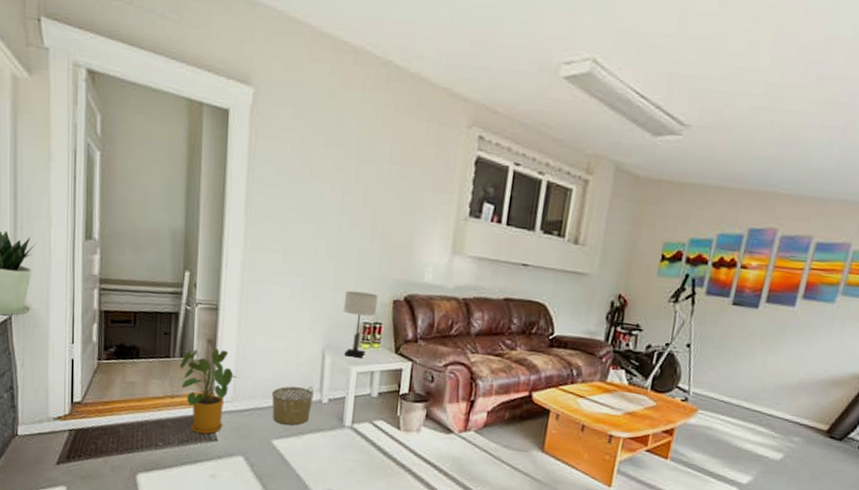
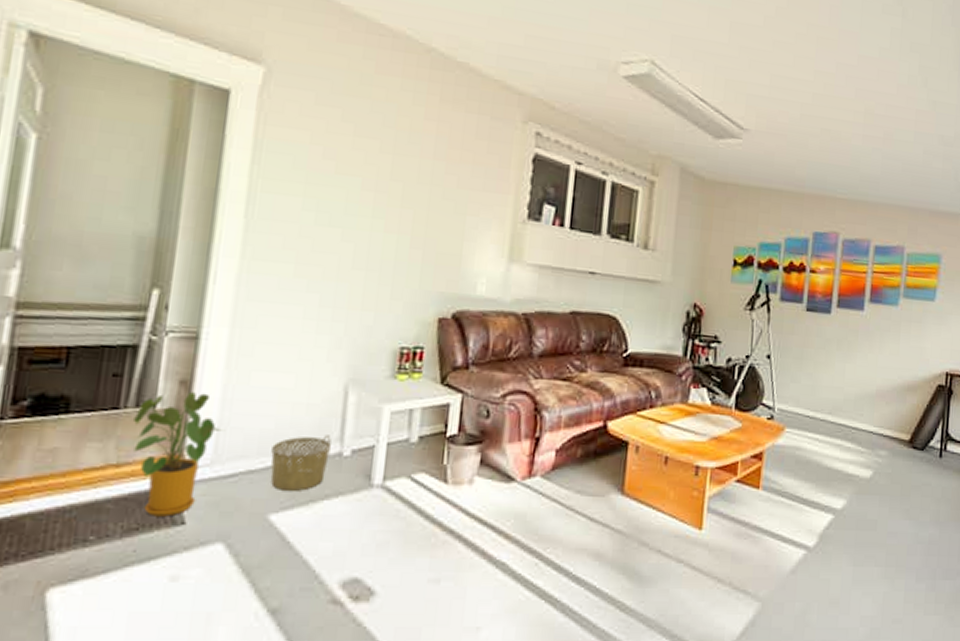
table lamp: present [343,290,378,358] -> none [373,308,419,393]

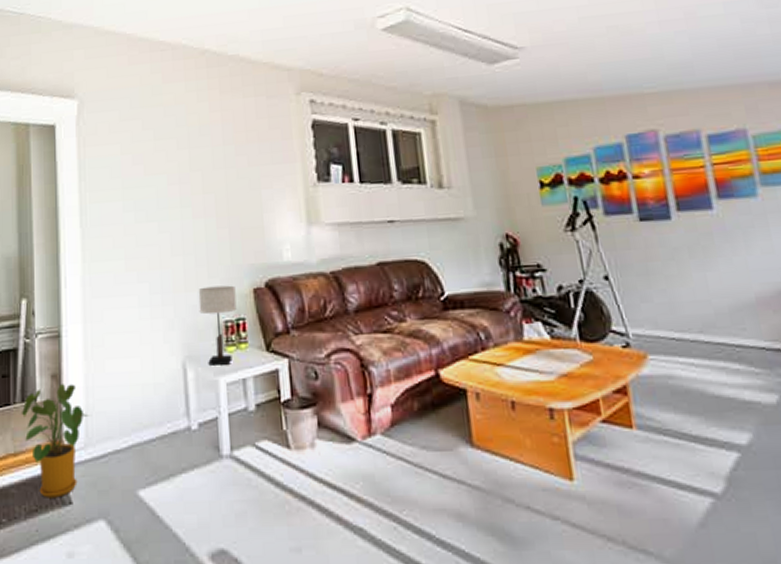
basket: present [271,435,331,491] -> none [131,411,180,467]
table lamp: none [373,308,419,393] -> present [198,285,237,366]

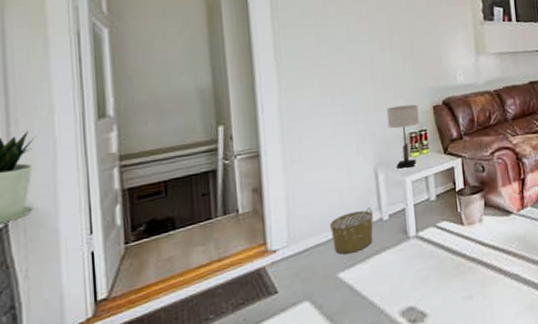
house plant: present [22,384,89,498] -> none [224,195,291,292]
basket: none [131,411,180,467] -> present [330,207,373,255]

